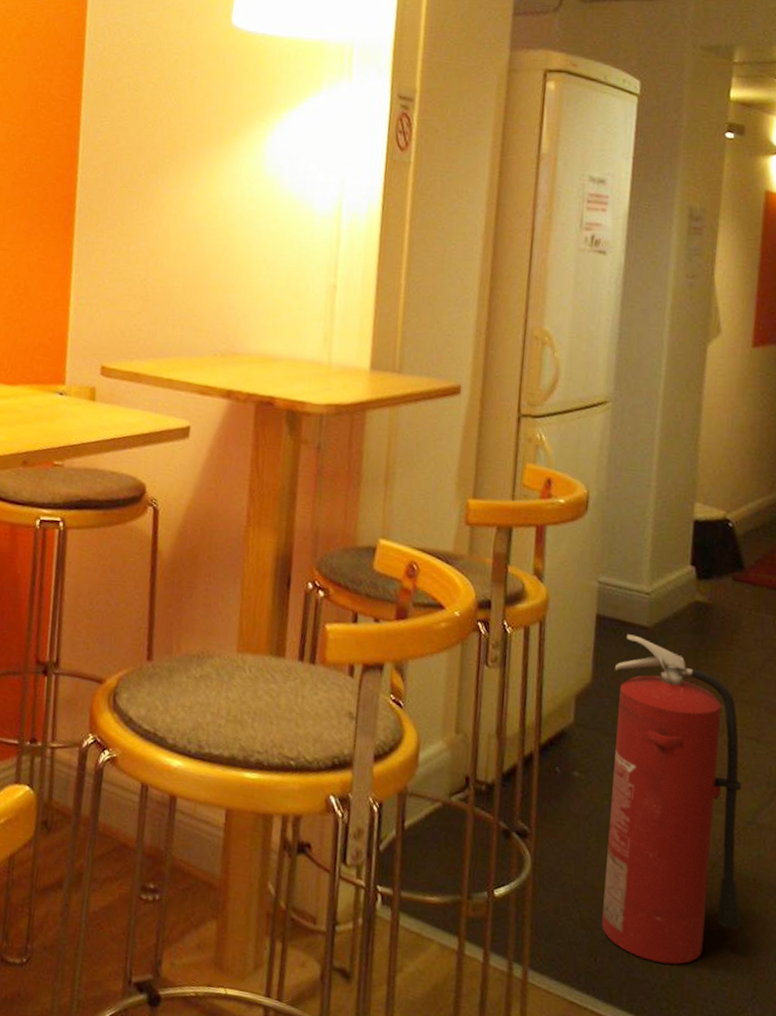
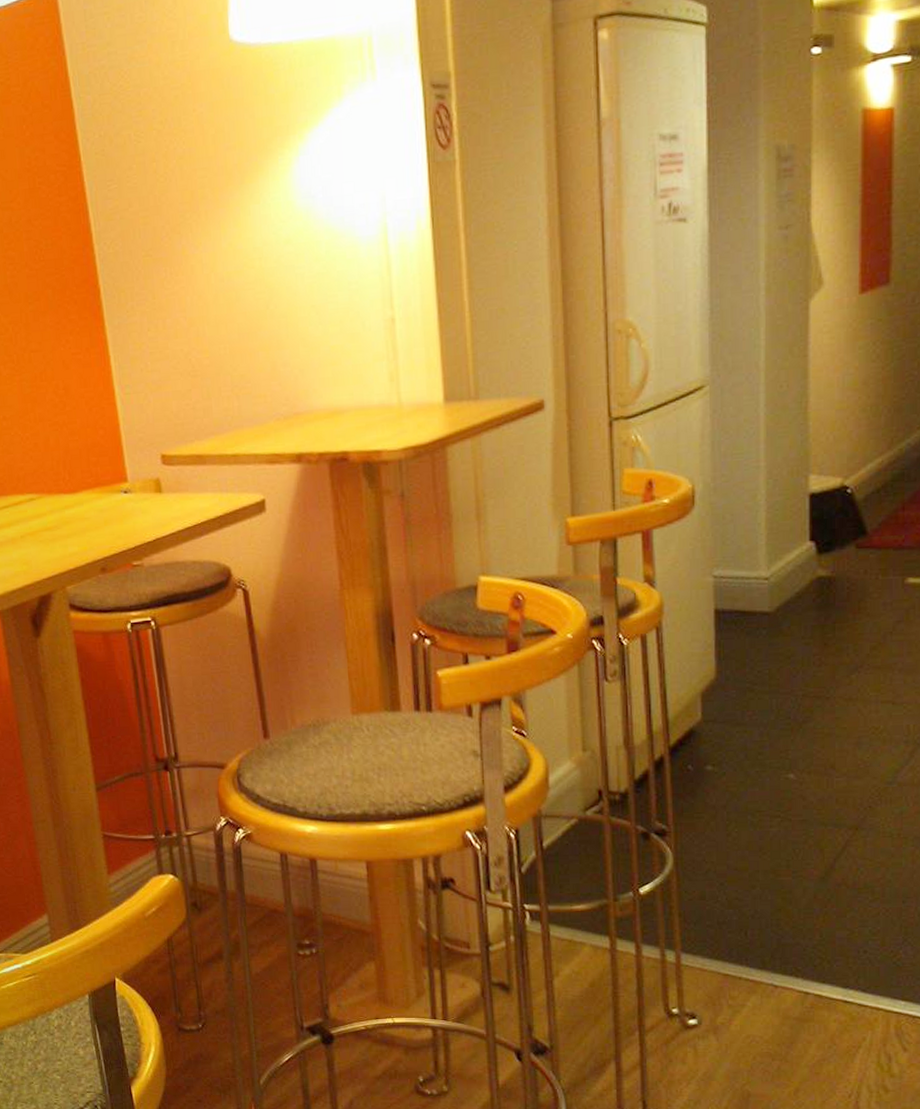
fire extinguisher: present [601,634,742,965] -> none [738,622,888,926]

